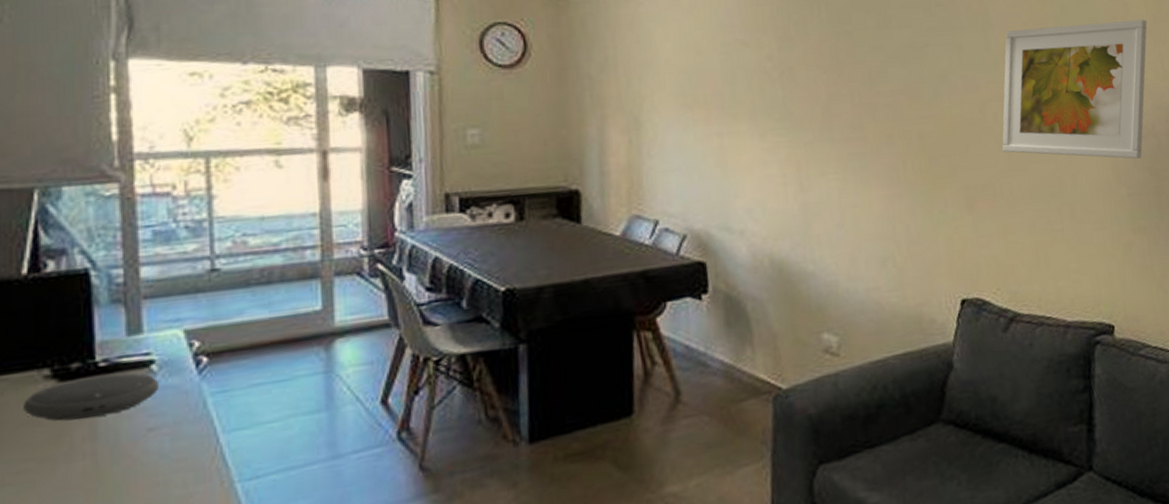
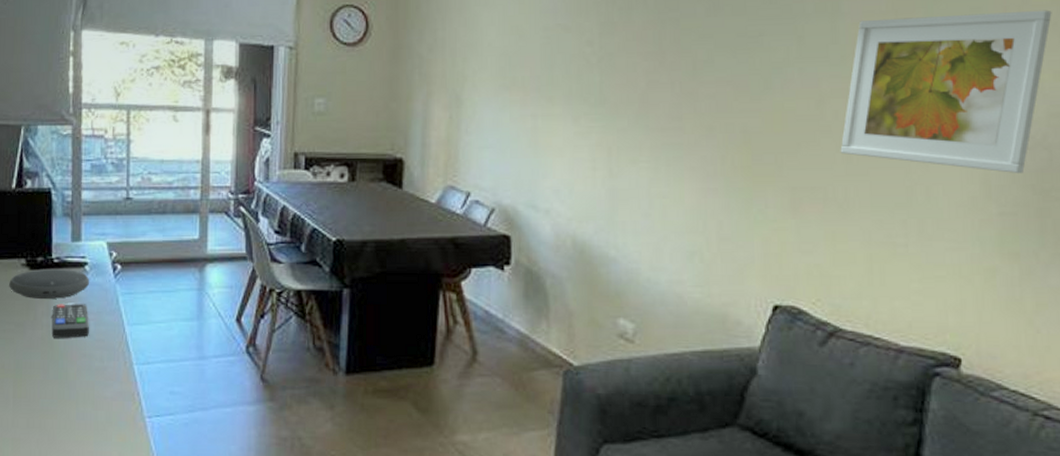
remote control: none [99,415,162,469] -> present [51,304,89,338]

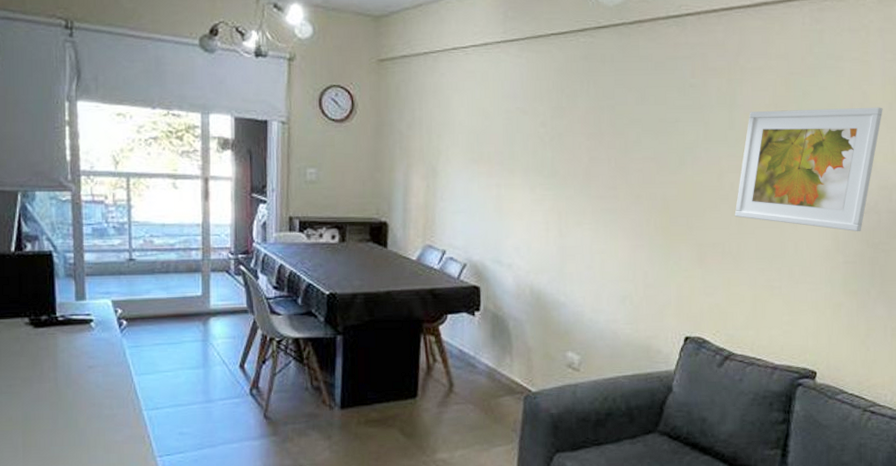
speaker: present [9,269,90,299] -> none [13,326,96,355]
remote control: present [51,304,89,338] -> none [59,358,97,390]

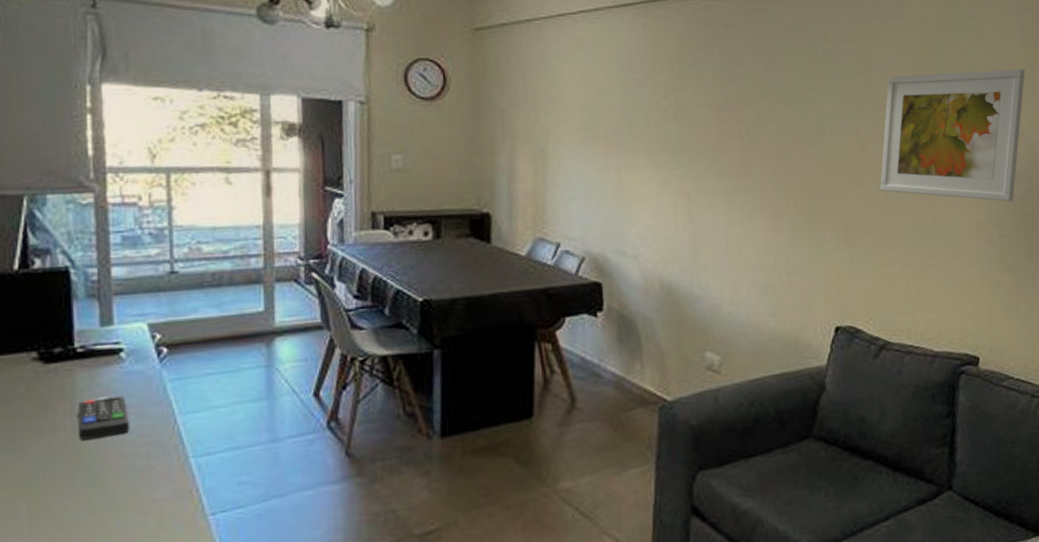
remote control: none [59,358,97,390] -> present [77,396,129,440]

